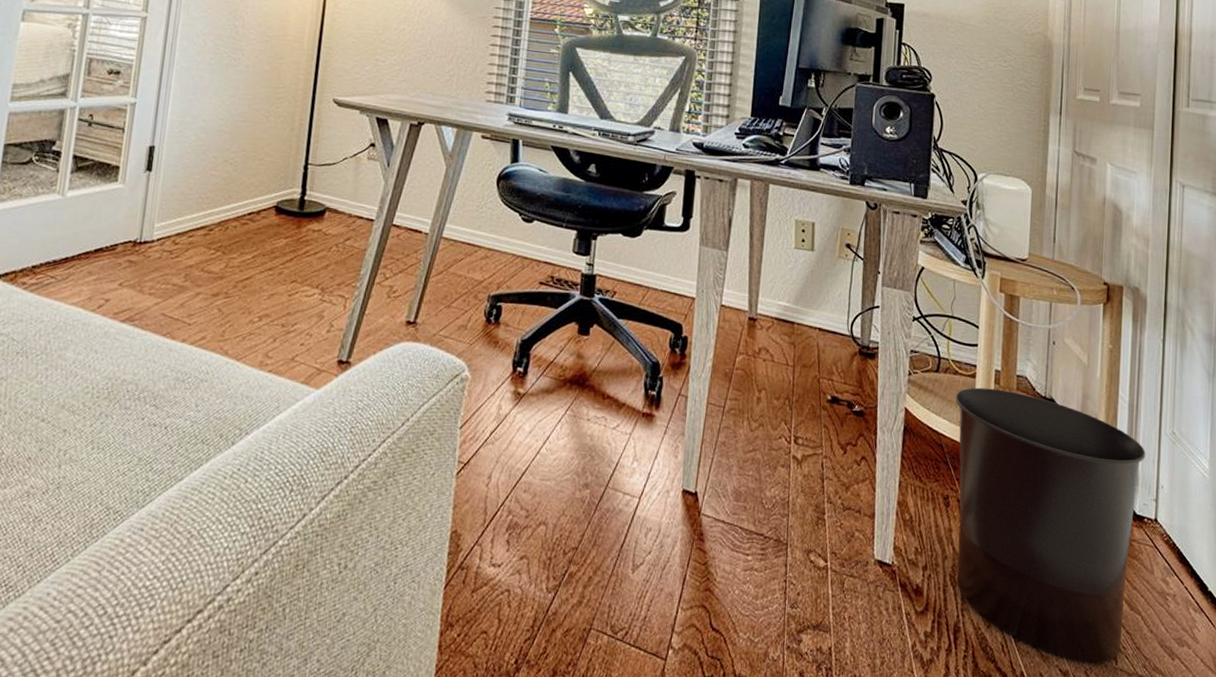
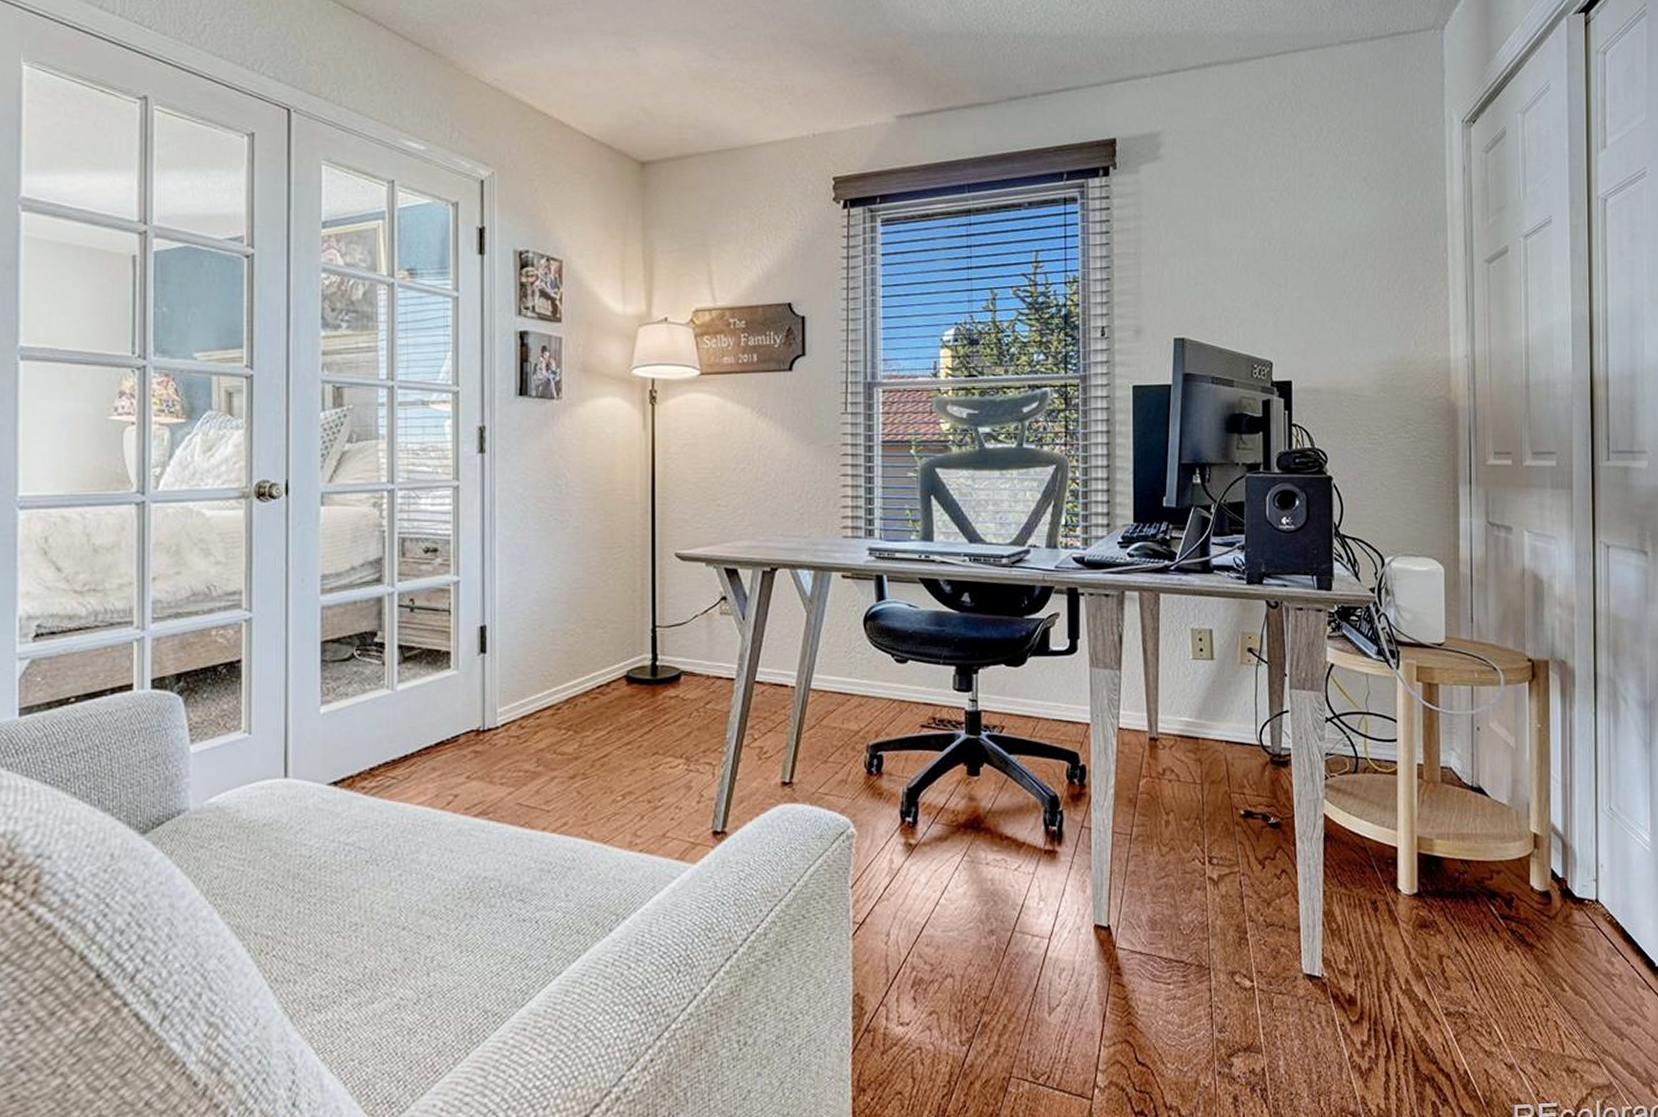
waste bin: present [955,387,1145,662] -> none [1377,783,1582,1053]

